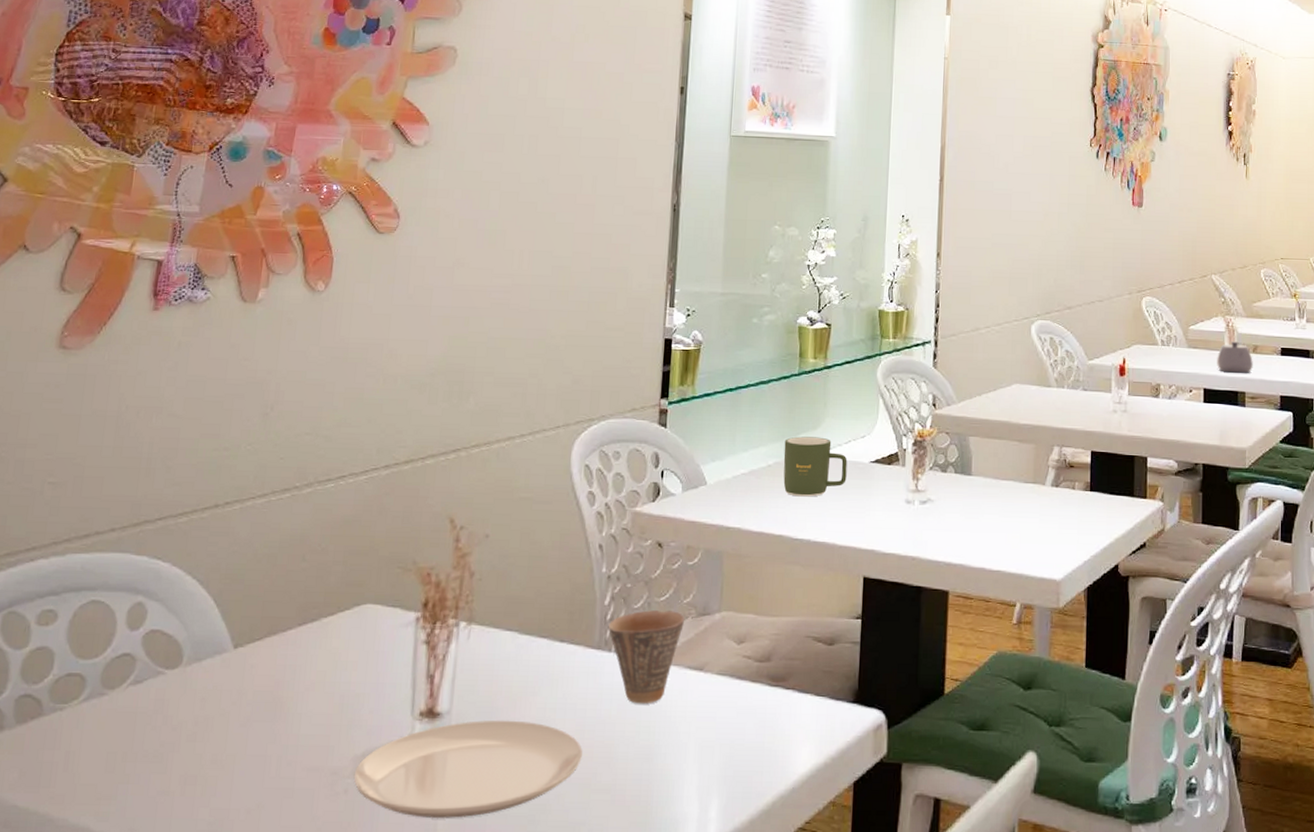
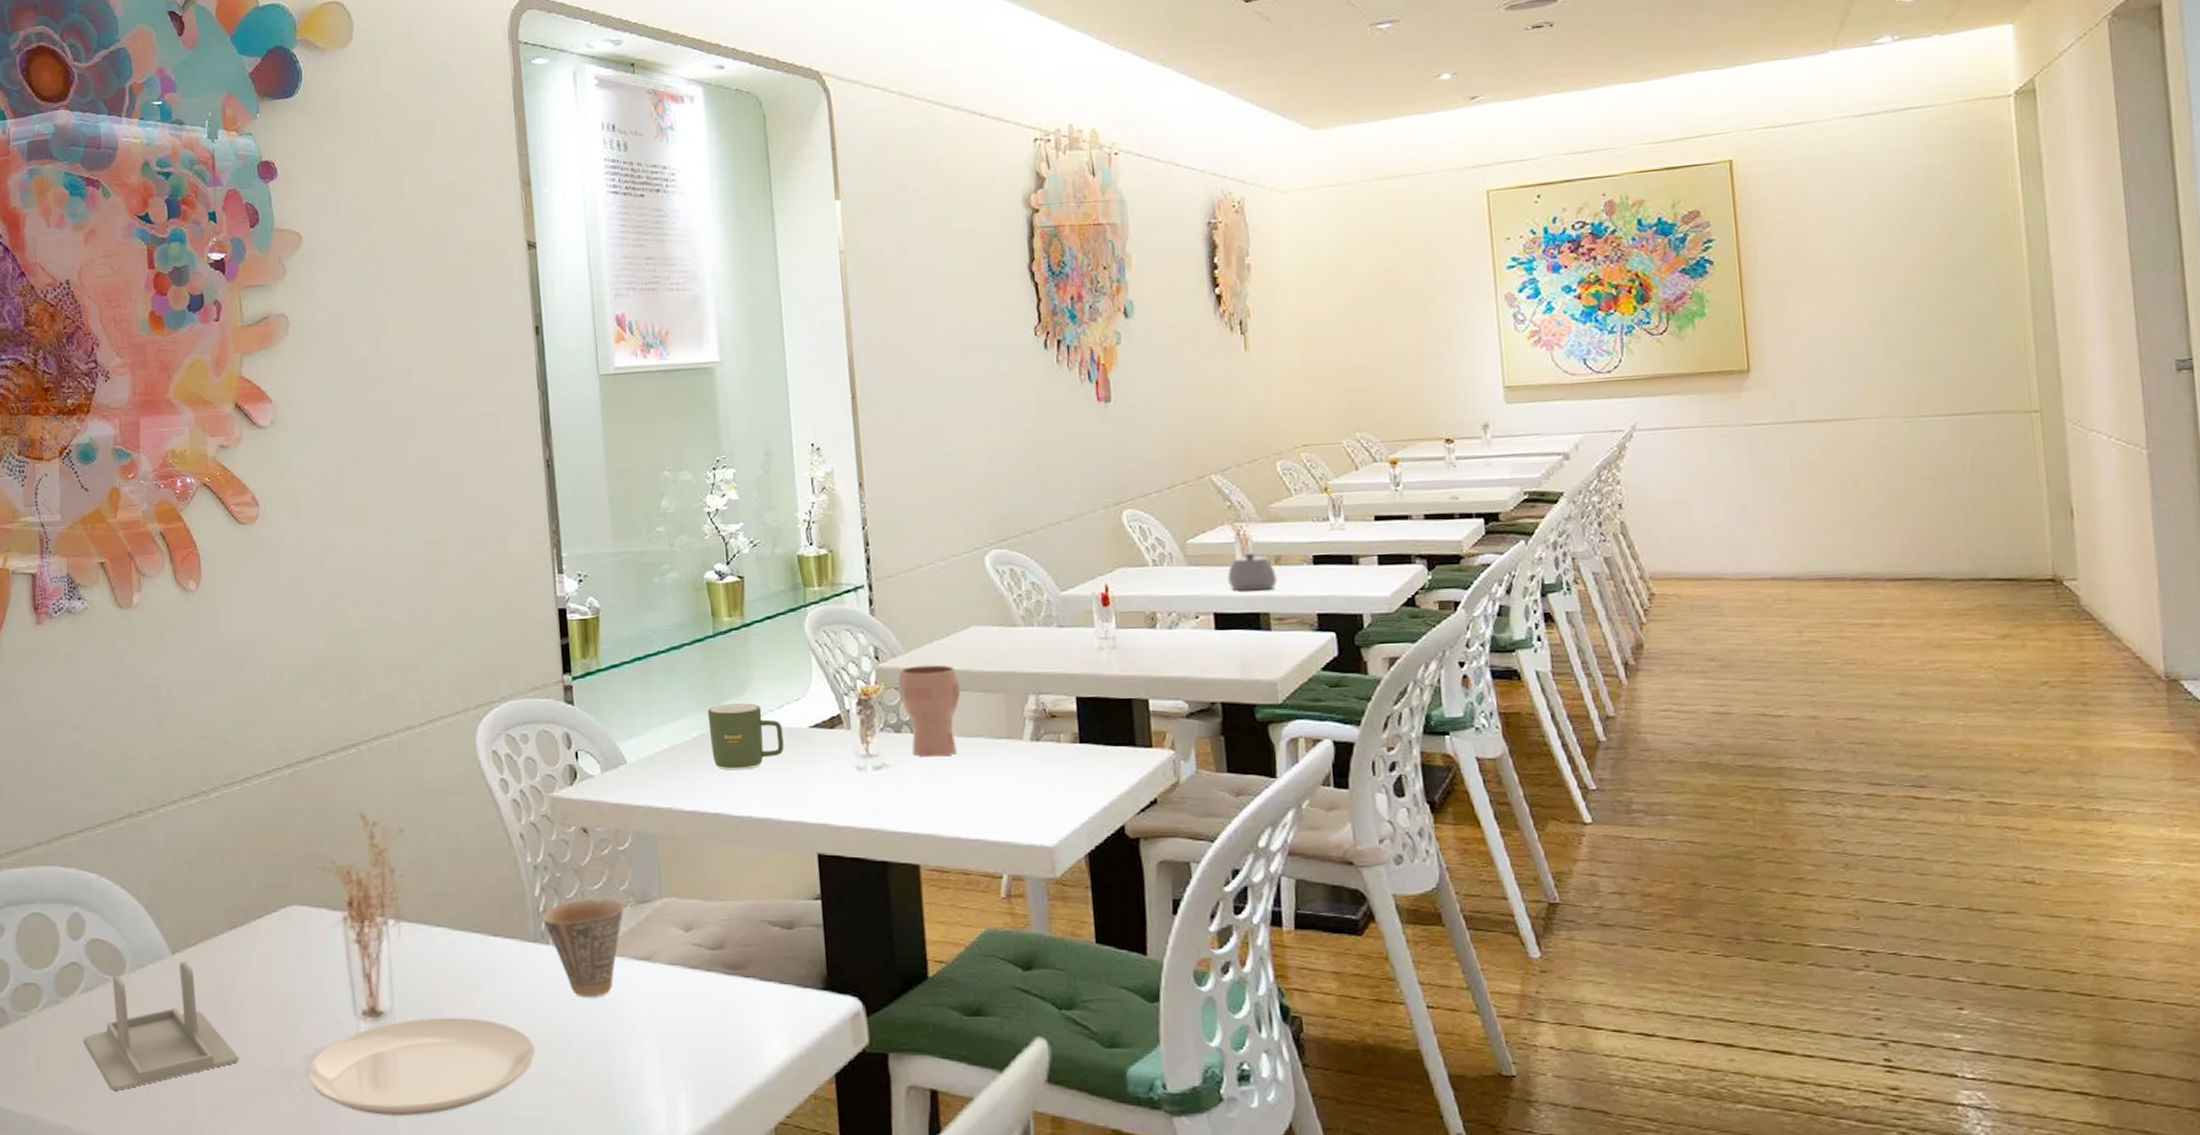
napkin holder: none [121,655,286,789] -> present [83,961,240,1091]
cup: none [948,414,999,496] -> present [898,664,960,757]

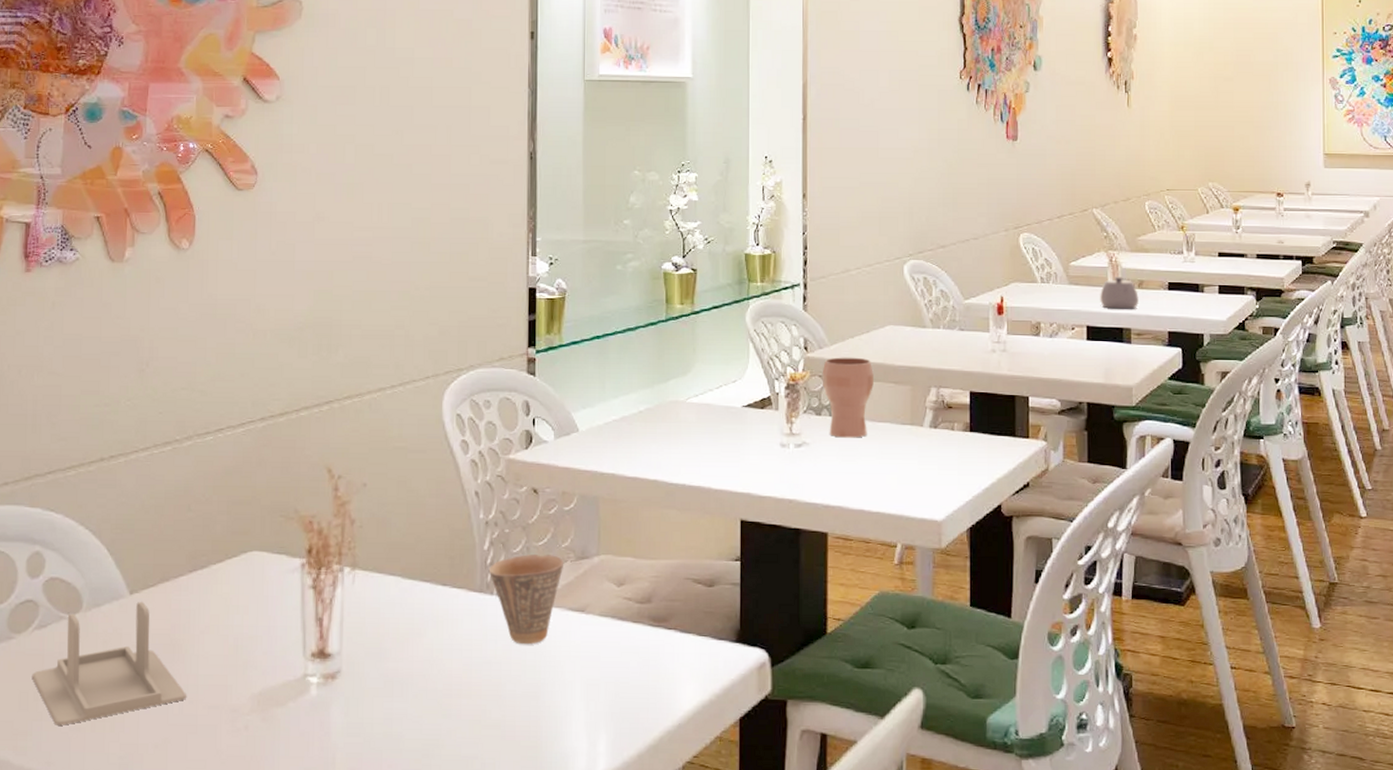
plate: present [307,1017,535,1115] -> none [253,660,471,752]
mug: present [707,703,784,770] -> none [654,382,719,442]

